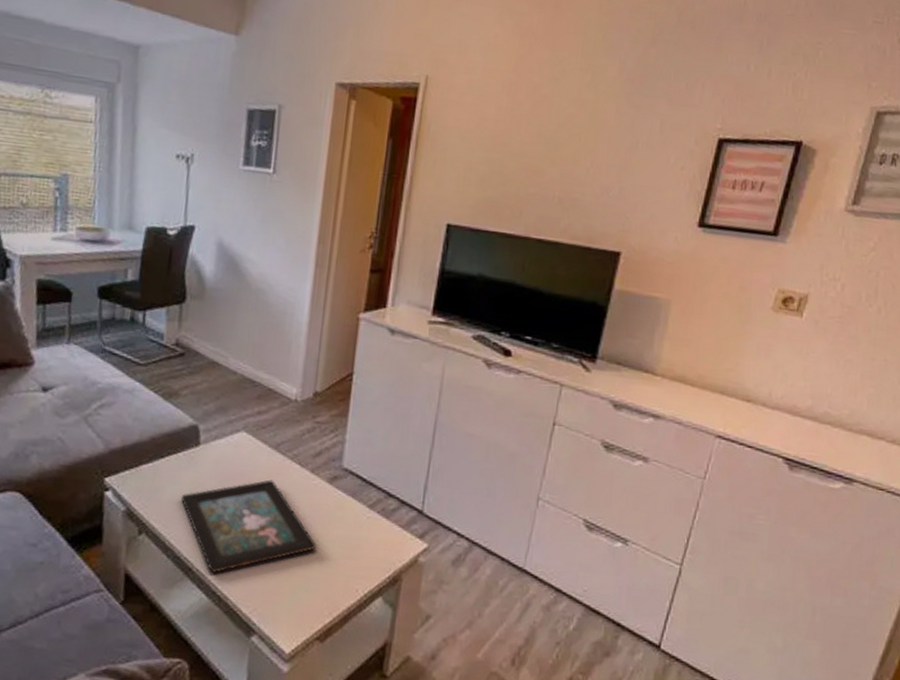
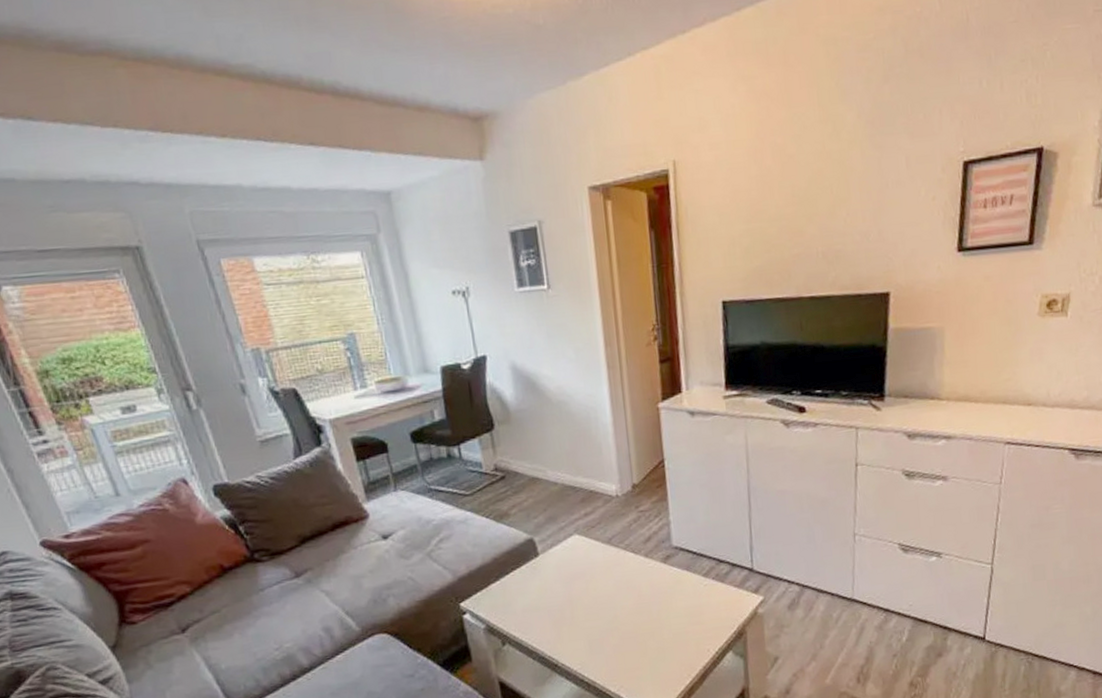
decorative tray: present [180,479,317,573] -> none [532,571,665,664]

